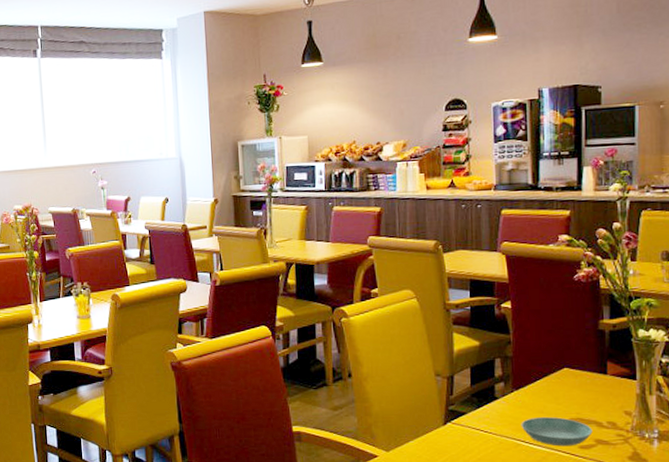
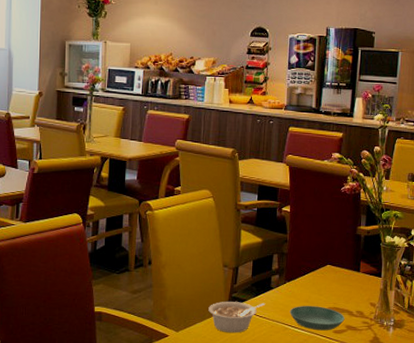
legume: none [422,415,491,452] -> present [208,302,266,333]

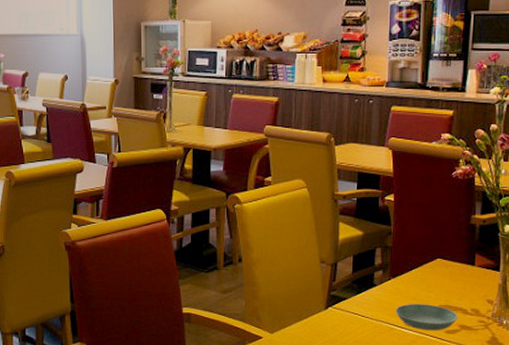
legume: present [208,302,266,333] -> none [305,301,368,334]

